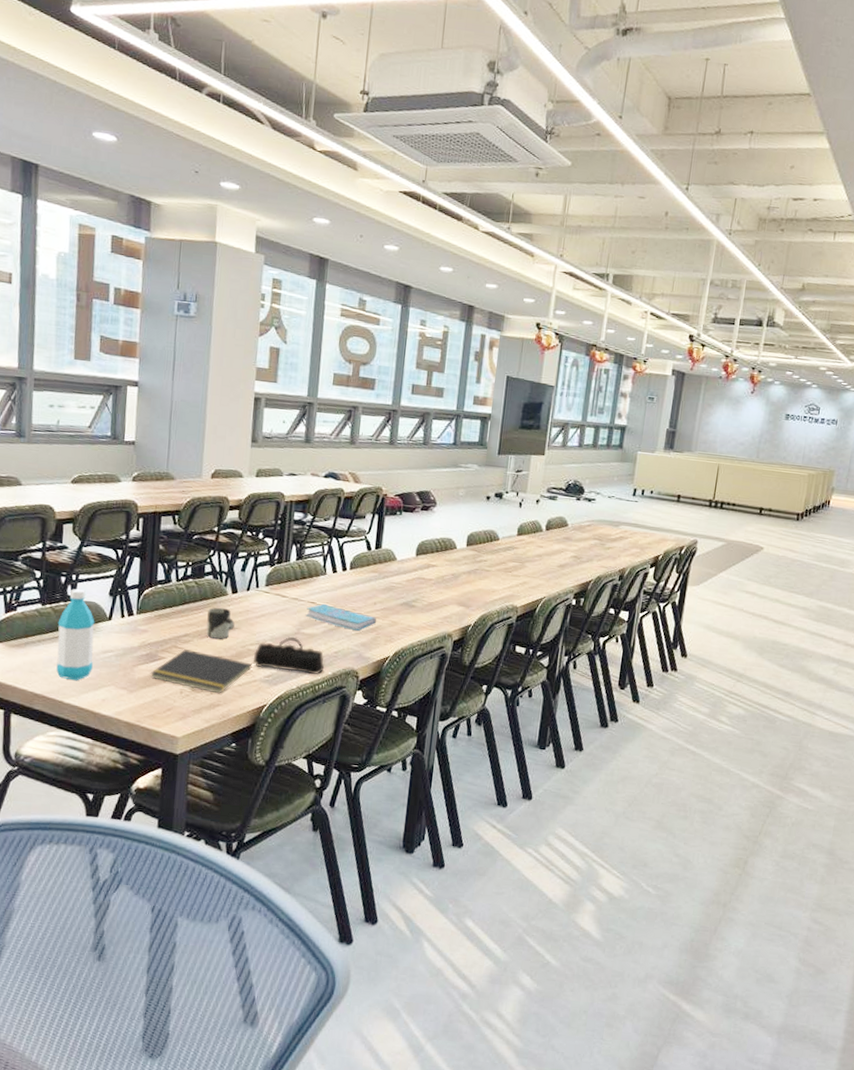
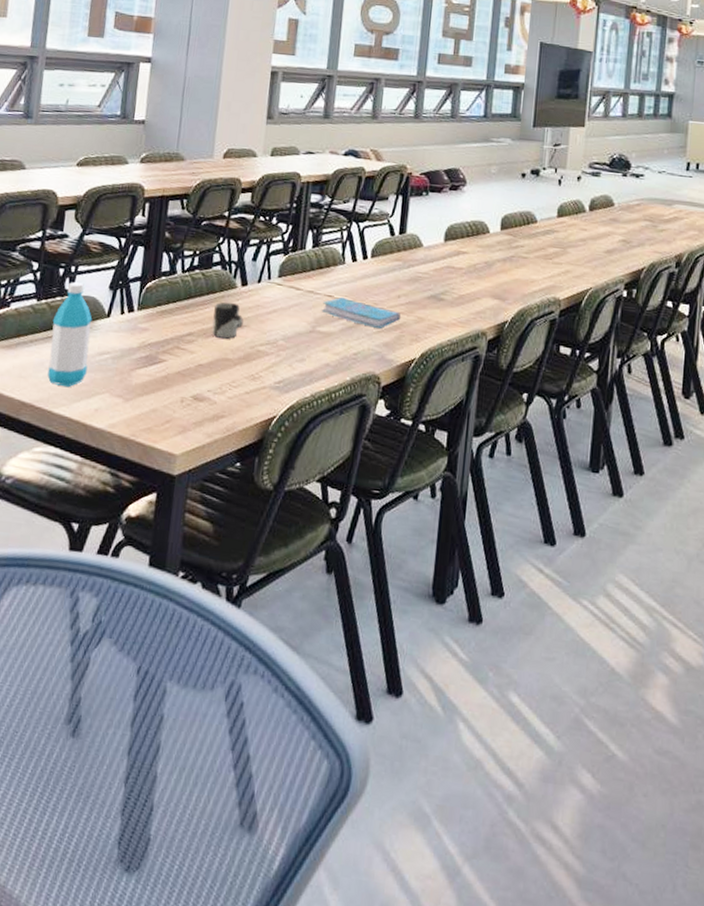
notepad: present [150,649,252,694] -> none [148,351,262,403]
pencil case: present [252,637,325,675] -> none [262,336,343,380]

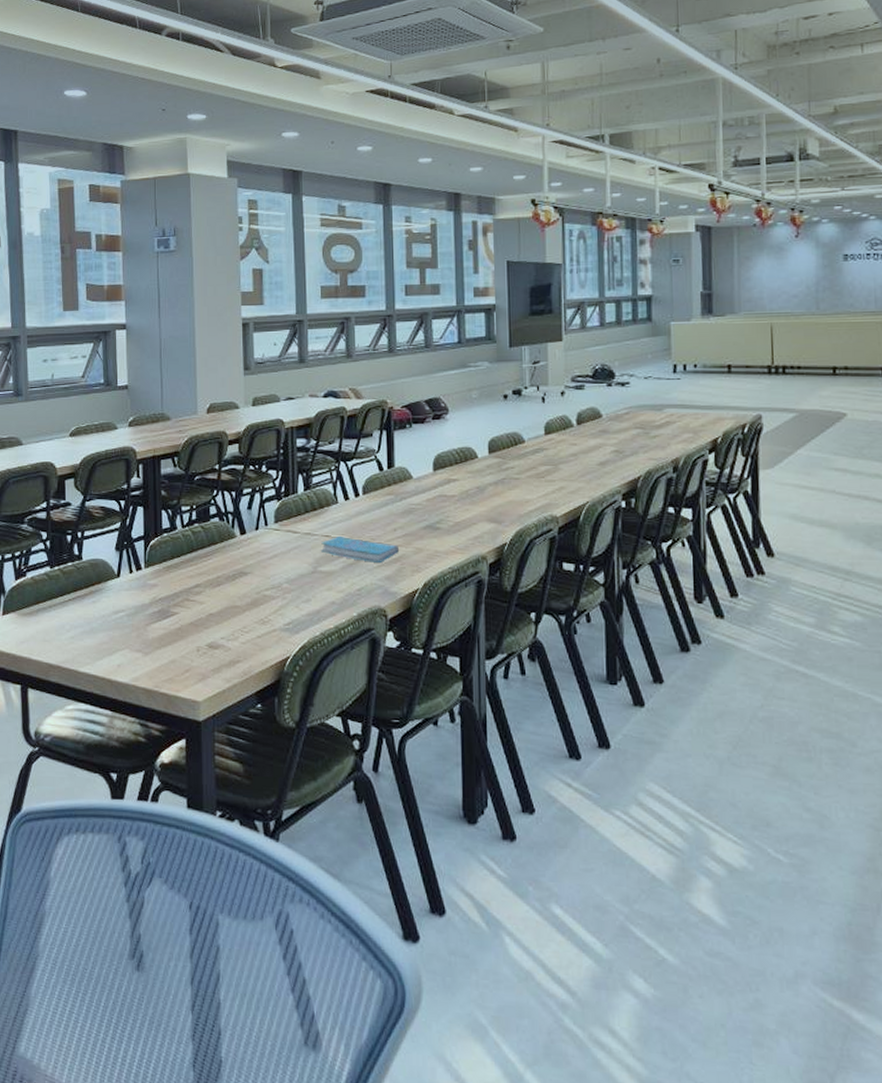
water bottle: present [47,282,93,388] -> none [67,547,105,647]
cup: present [212,301,244,339] -> none [217,551,246,587]

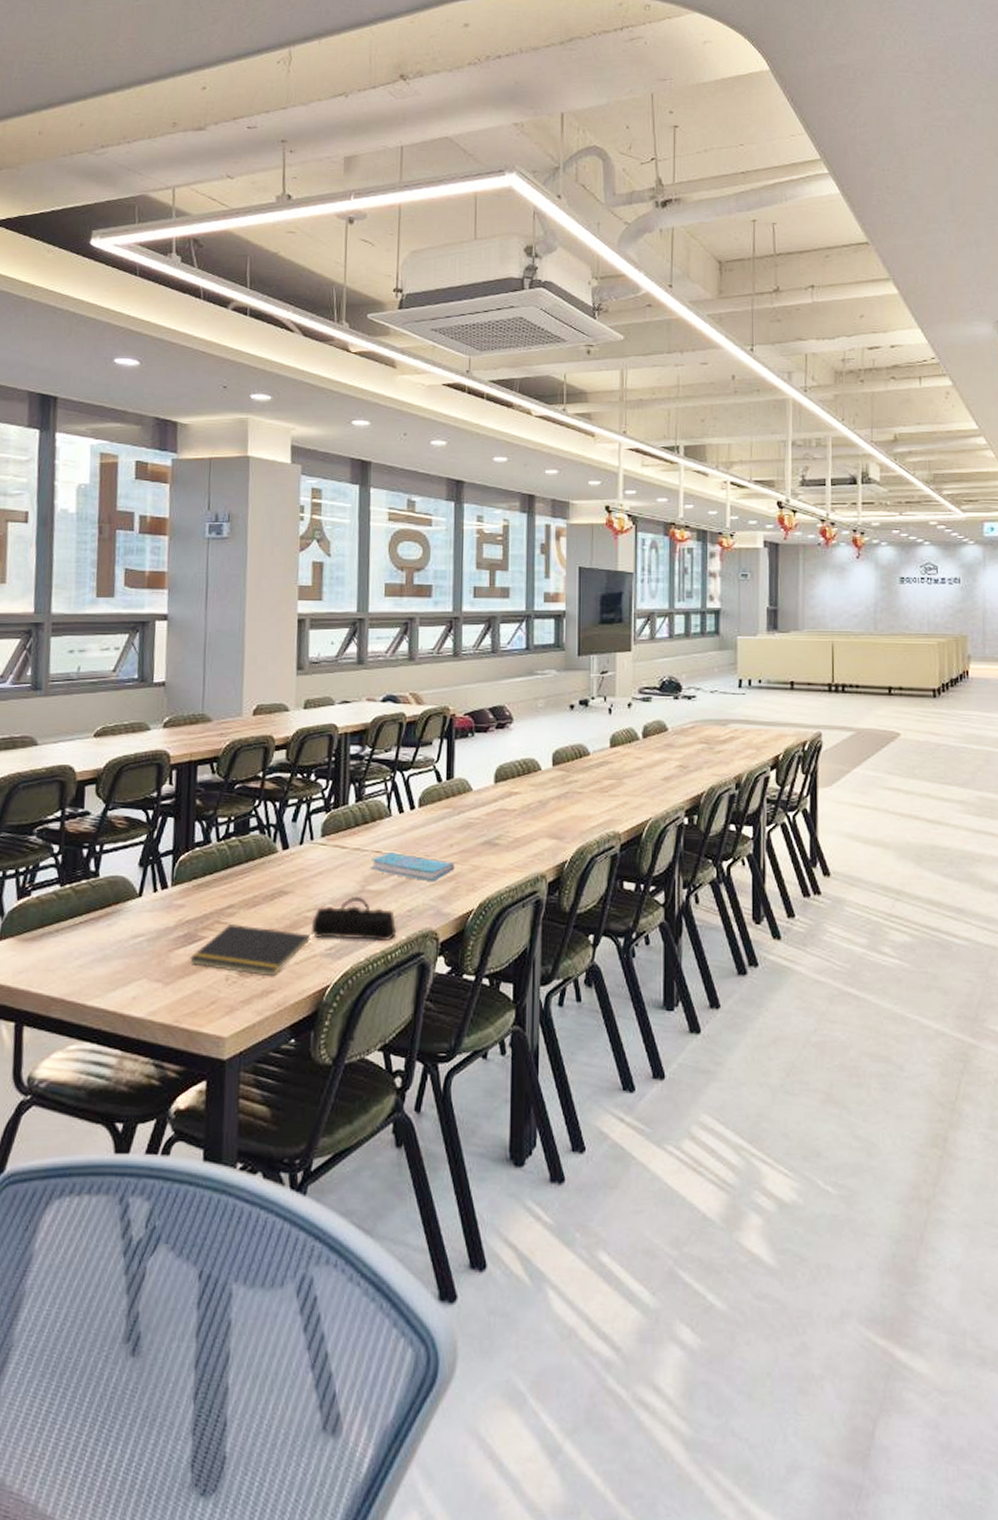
notepad: none [164,602,270,649] -> present [189,924,310,977]
pencil case: none [270,576,348,618] -> present [310,896,397,942]

